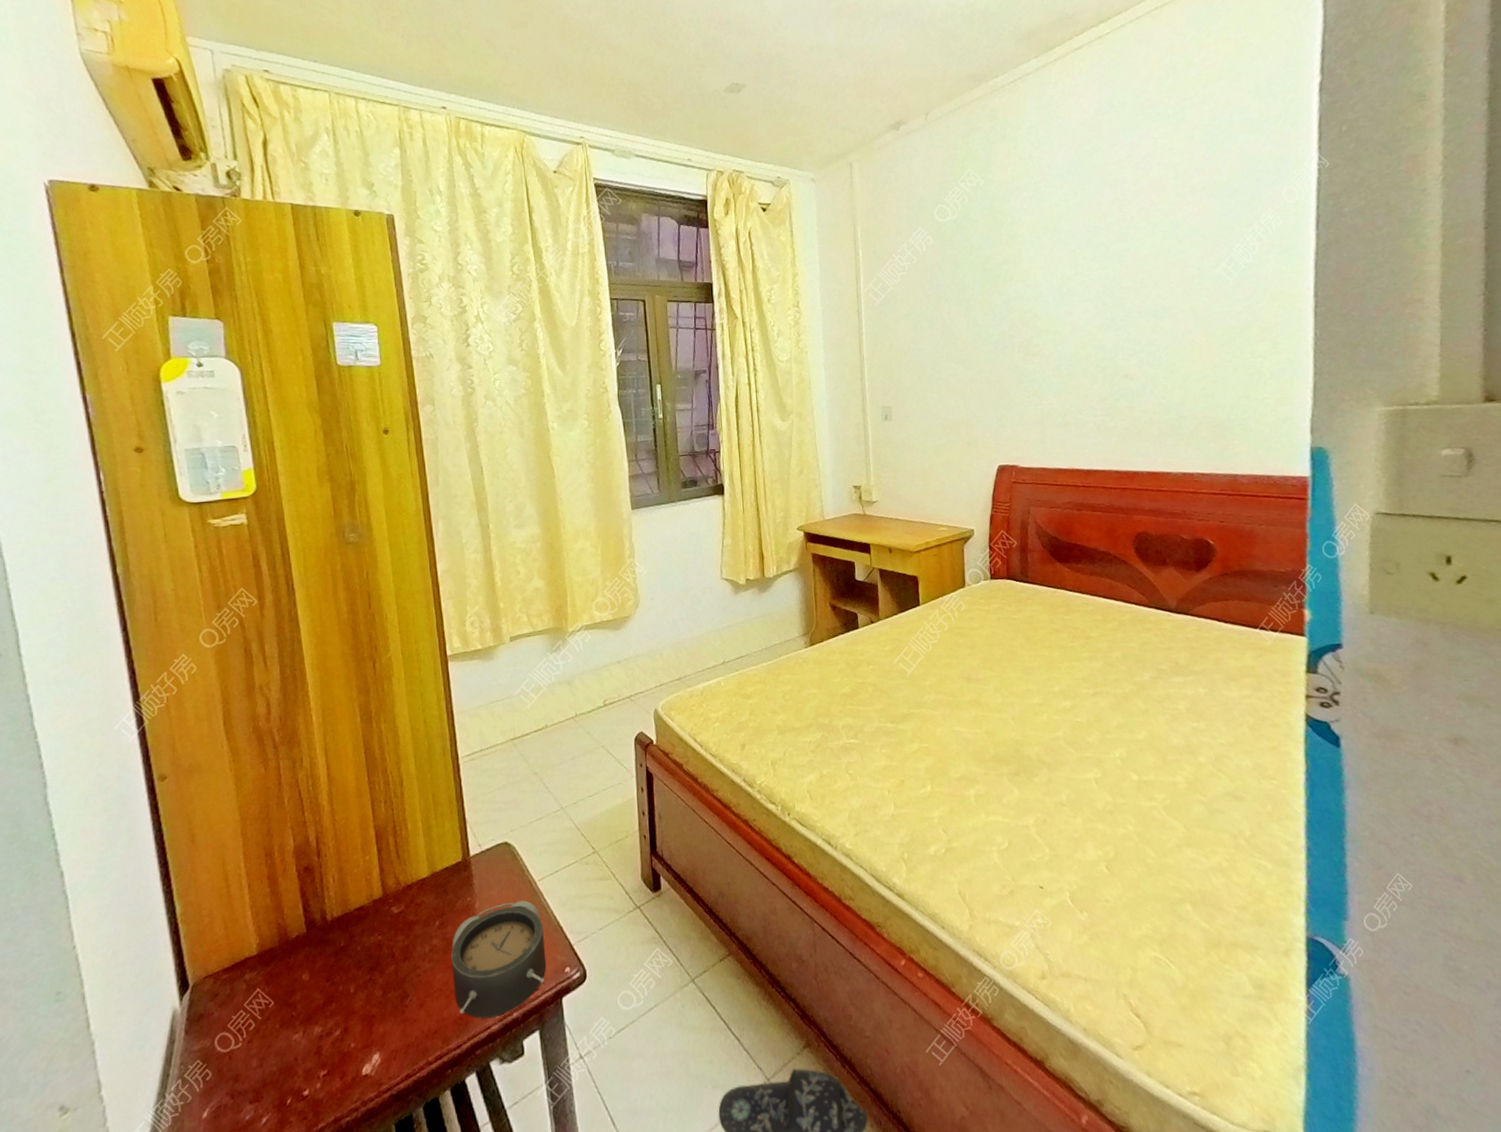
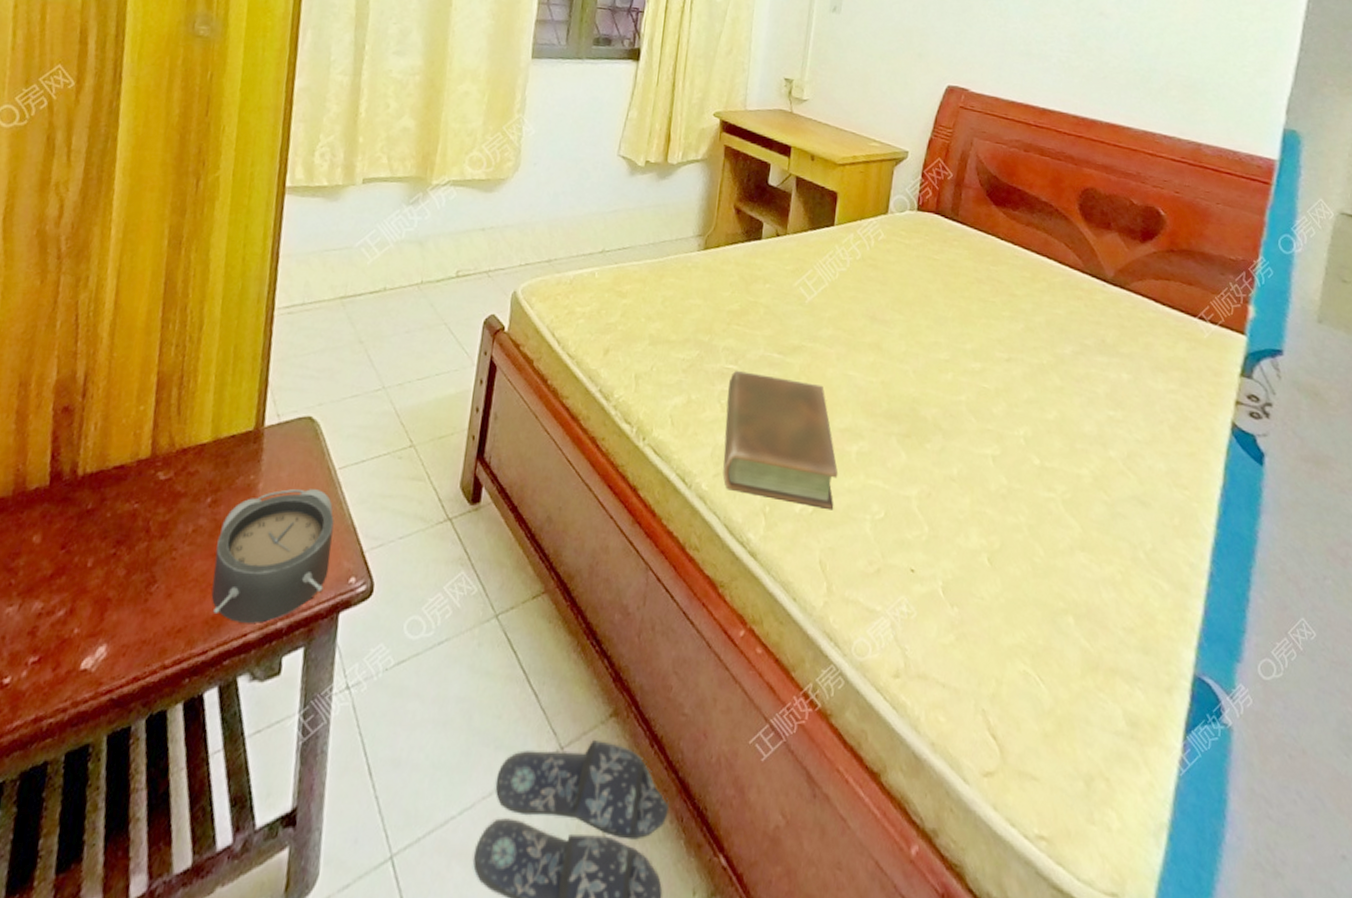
book: none [853,743,963,848] -> present [723,370,839,510]

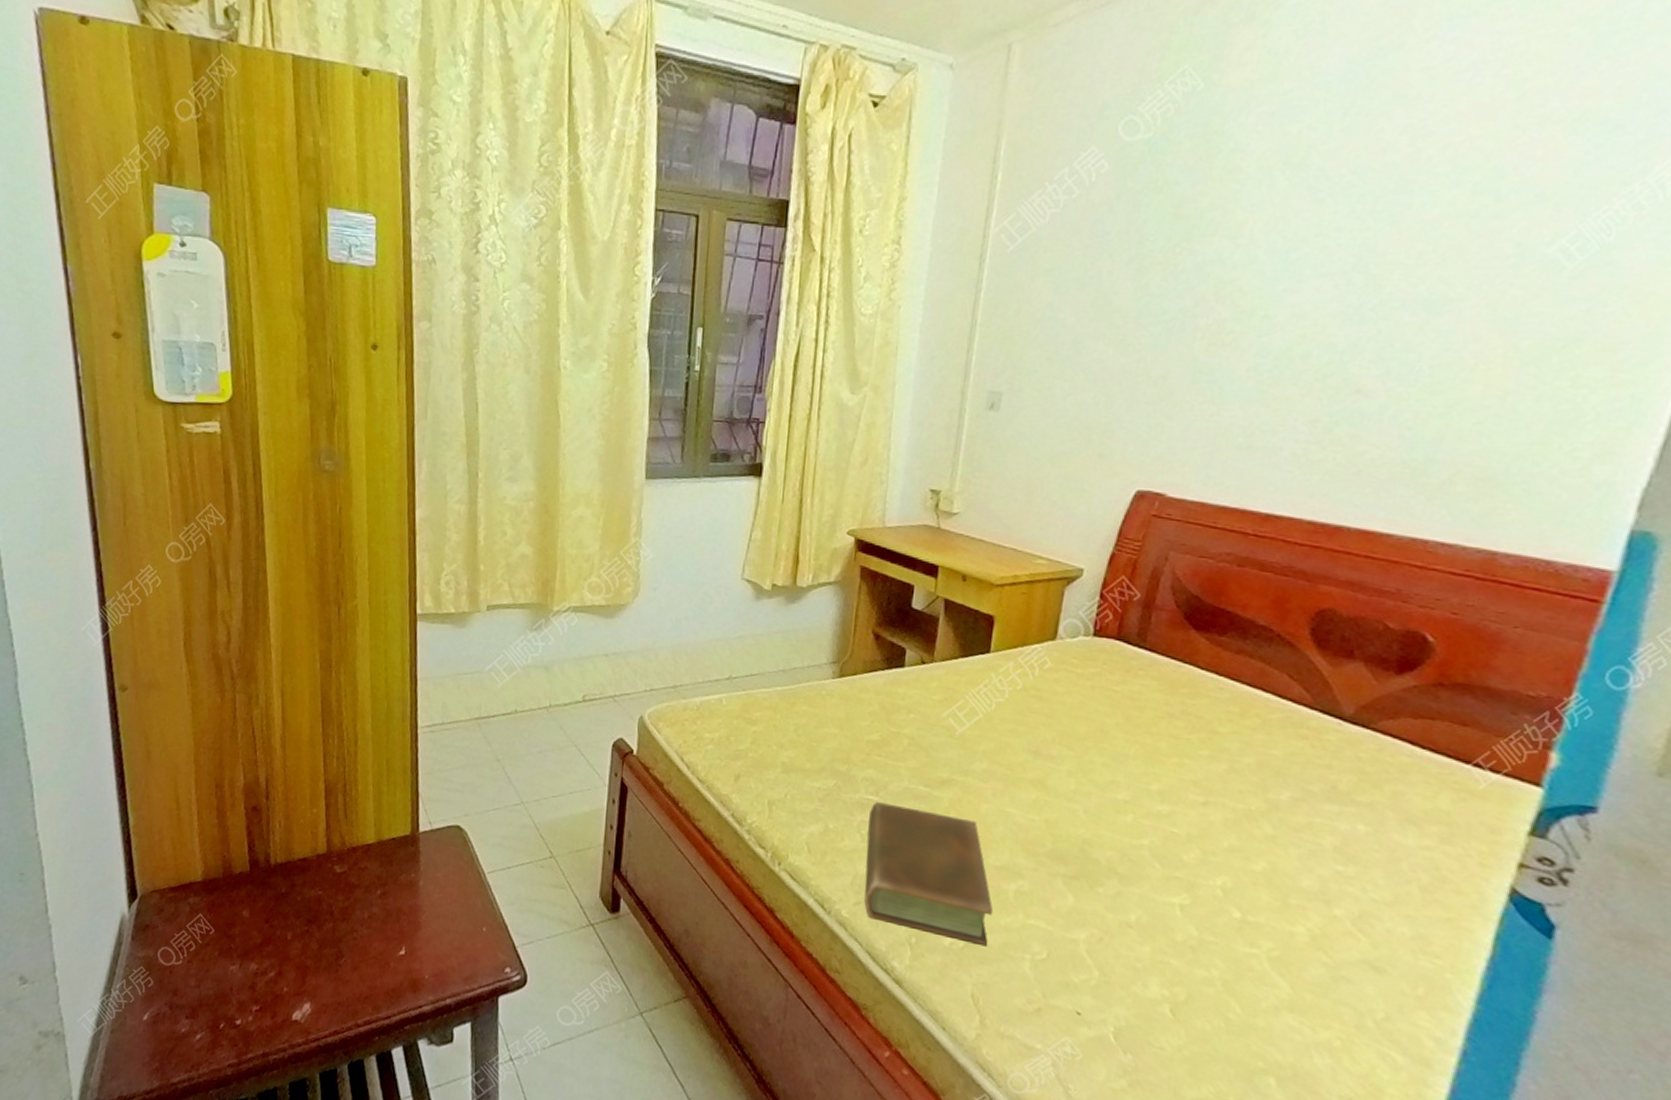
alarm clock: present [211,488,334,623] -> none [389,887,487,999]

